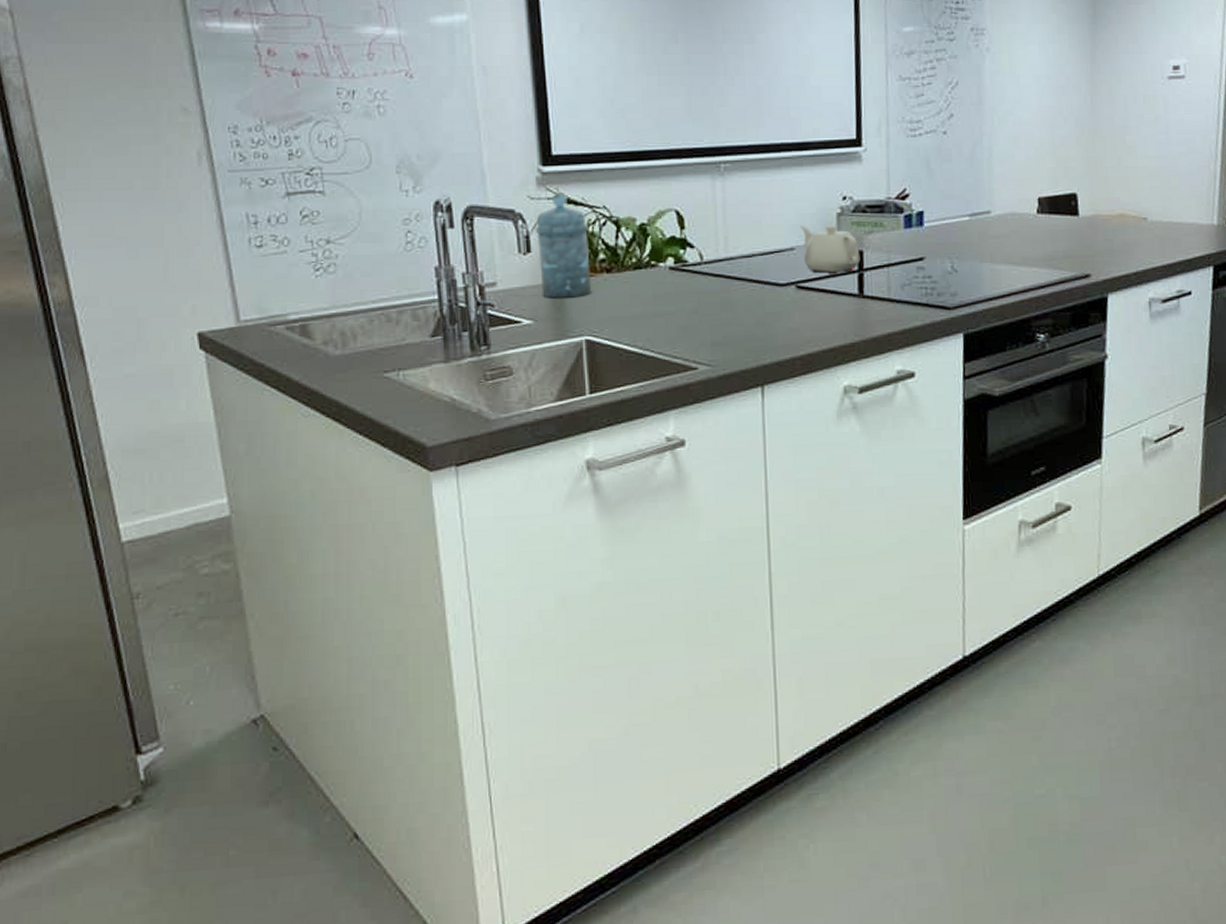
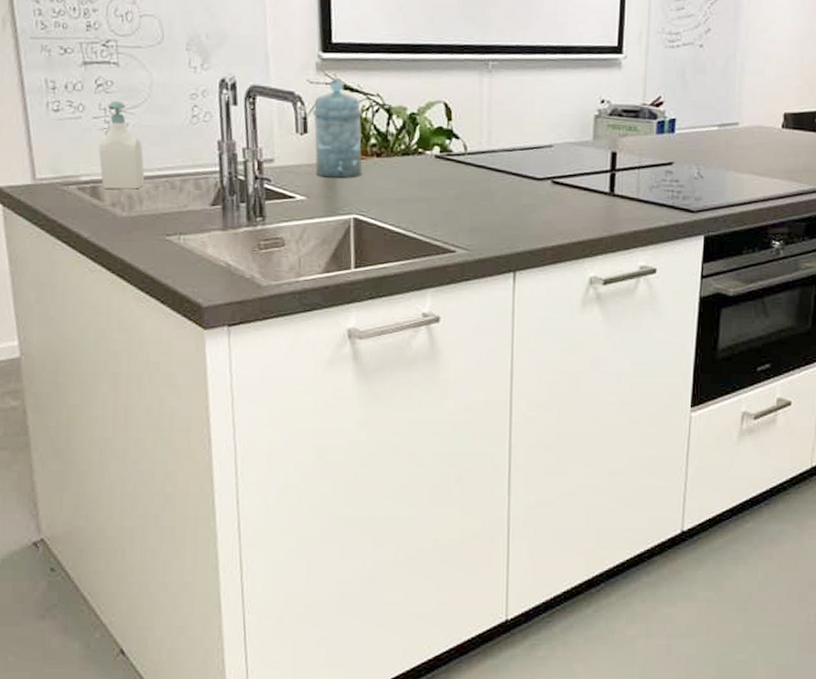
soap bottle: none [307,231,358,326] -> present [98,100,145,190]
teapot: present [800,225,861,275] -> none [560,124,614,173]

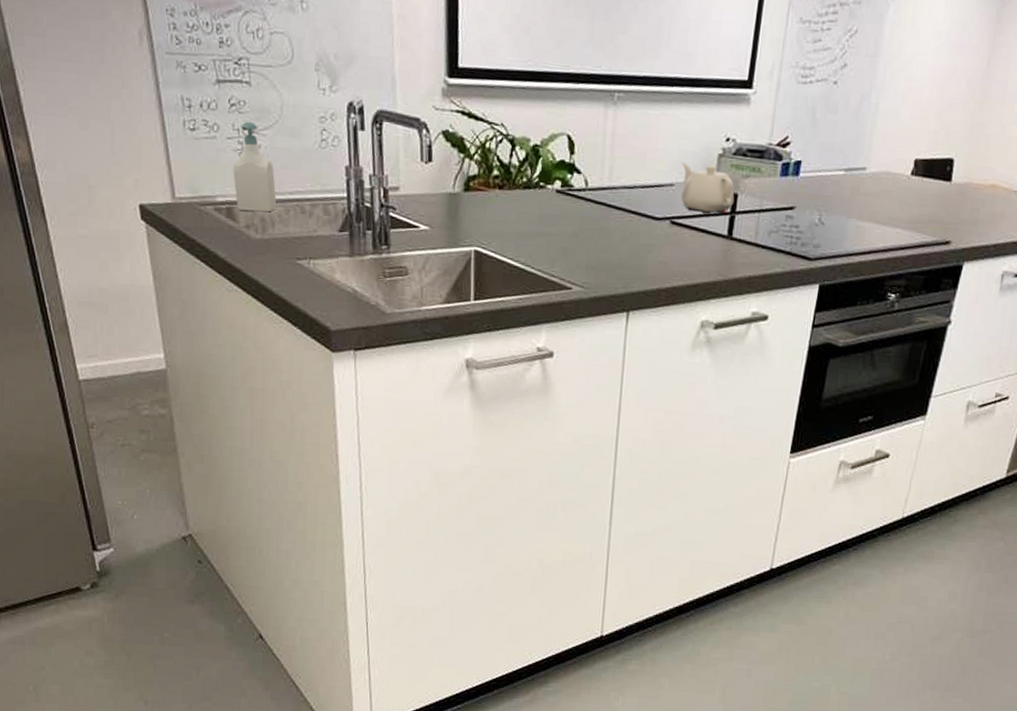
canister: present [312,78,363,178] -> none [437,105,487,210]
teapot: none [560,124,614,173] -> present [680,162,735,214]

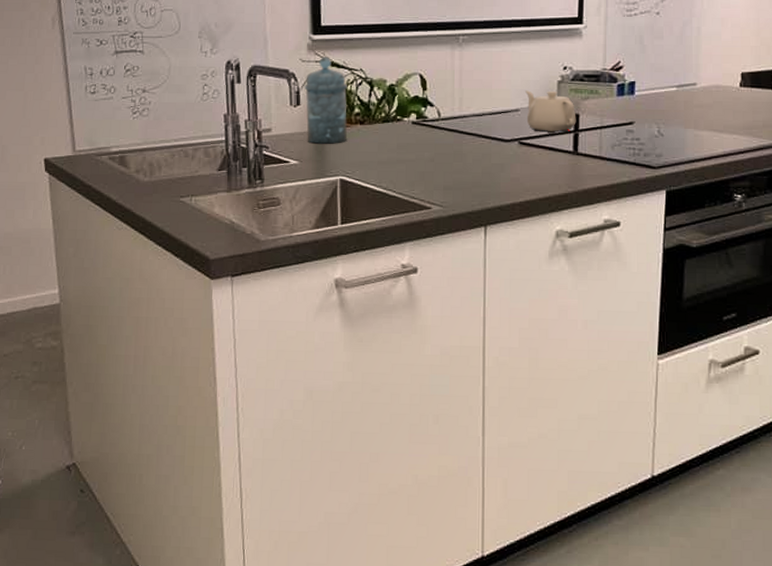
soap bottle: present [233,121,277,213] -> none [126,83,164,158]
canister: none [437,105,487,210] -> present [304,57,348,144]

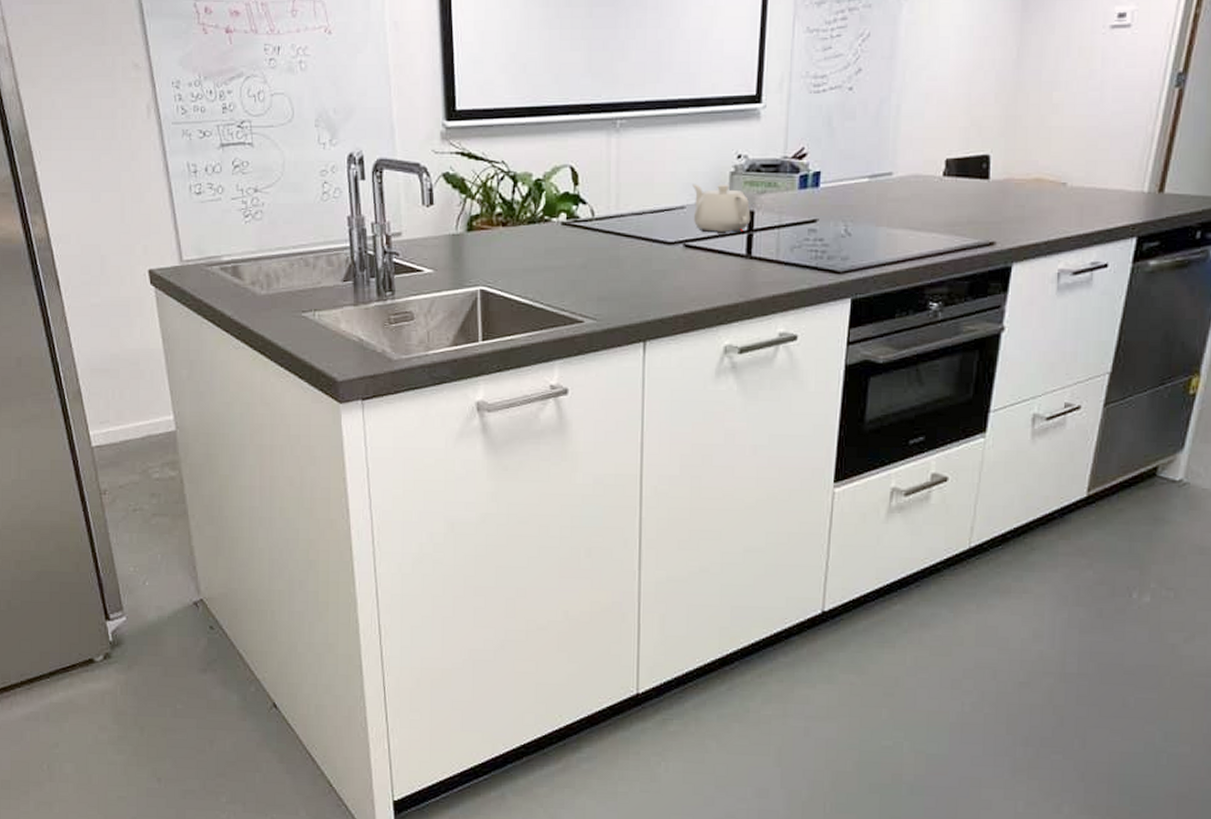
canister: present [304,57,348,144] -> none [438,147,488,249]

